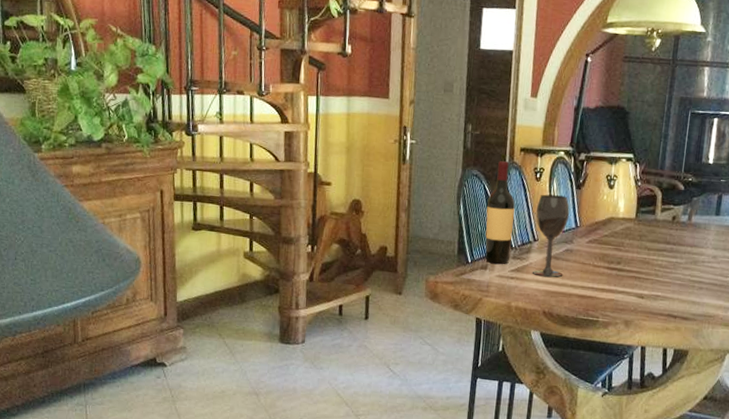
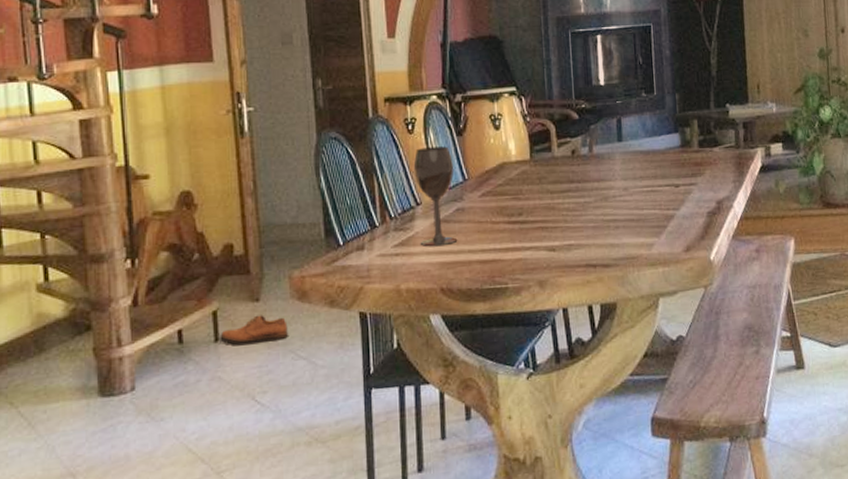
shoe: none [369,305,420,328] -> present [220,315,288,346]
wine bottle: present [485,161,515,264] -> none [353,116,390,241]

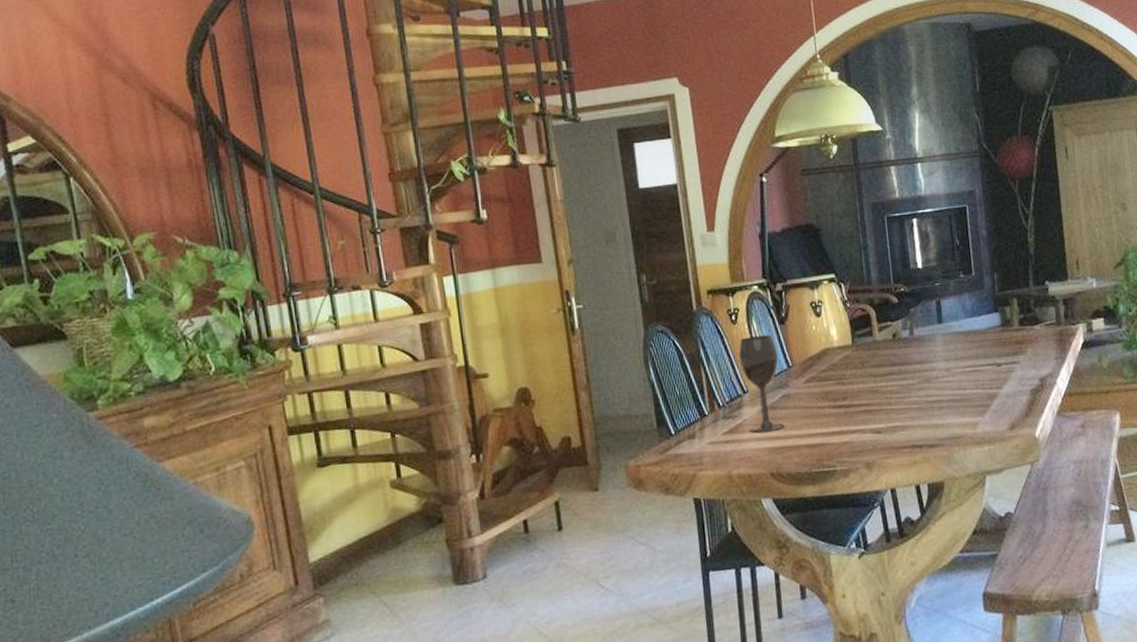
shoe: present [220,315,288,346] -> none [563,503,627,534]

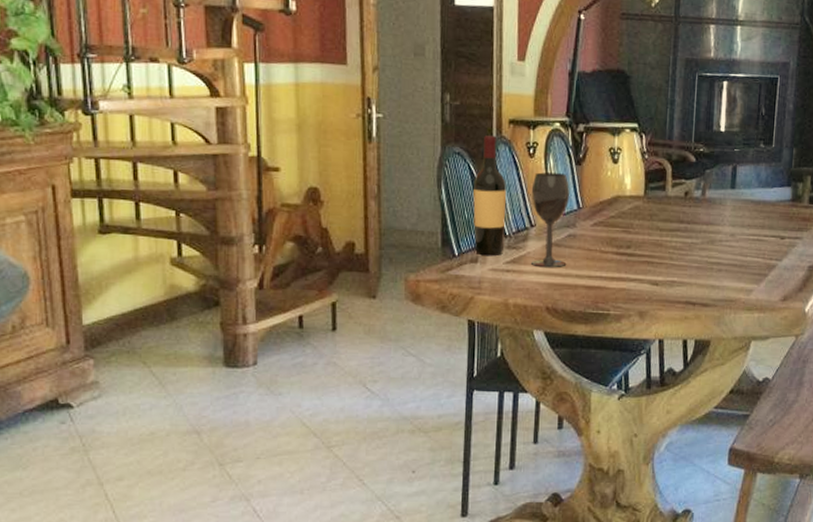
wine bottle: none [681,309,719,430] -> present [473,135,506,255]

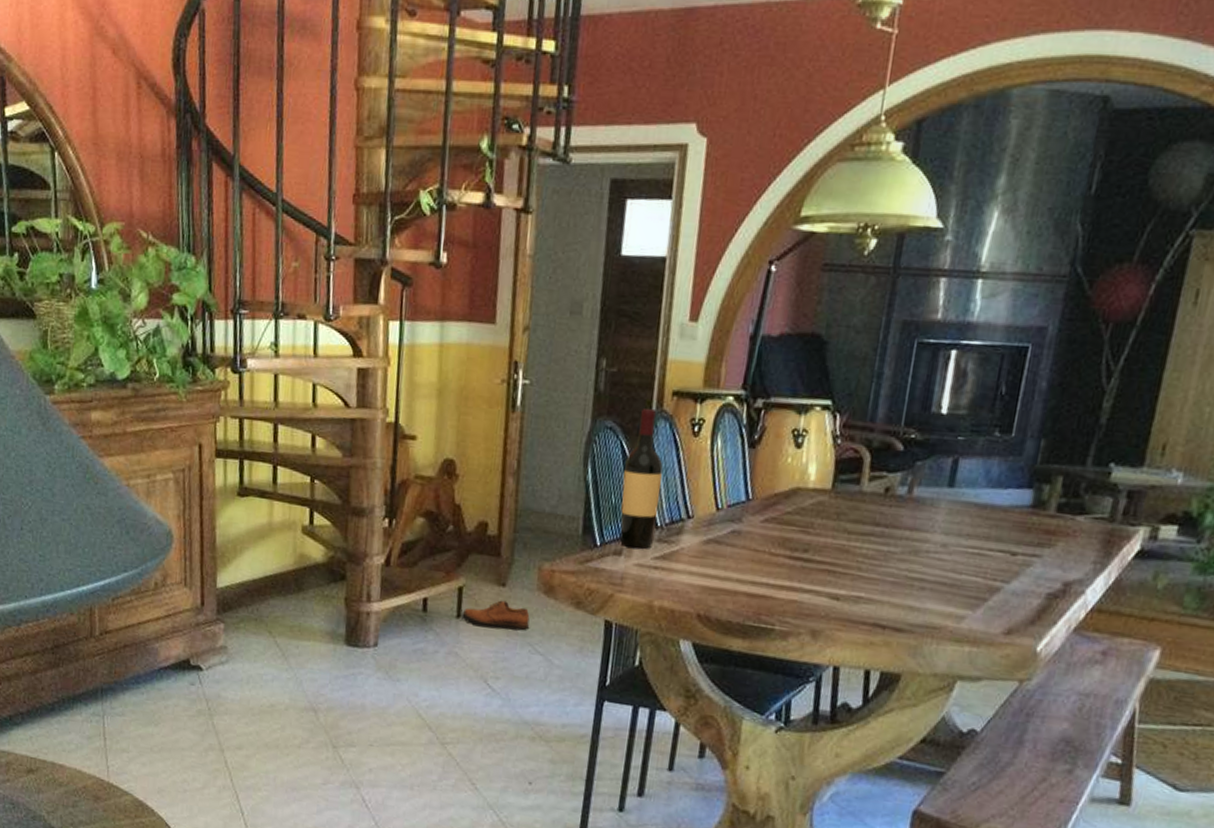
shoe: none [337,311,401,337] -> present [461,600,530,631]
wine glass: present [531,172,570,268] -> none [684,454,739,569]

